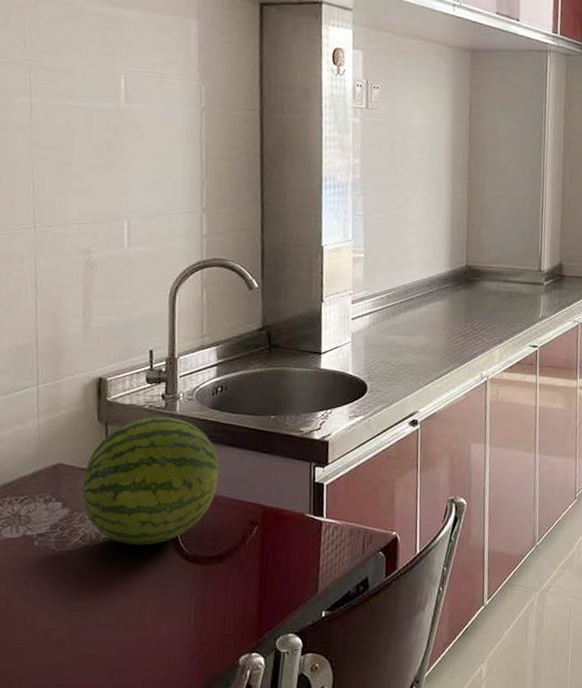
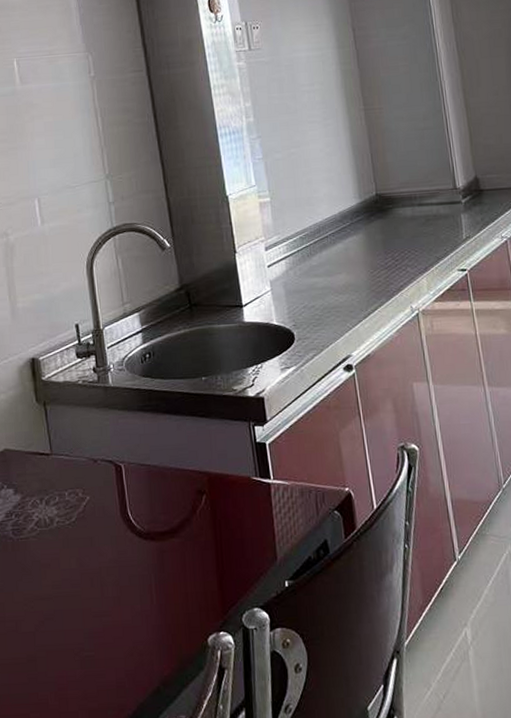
fruit: present [82,417,219,545] -> none [30,390,160,526]

